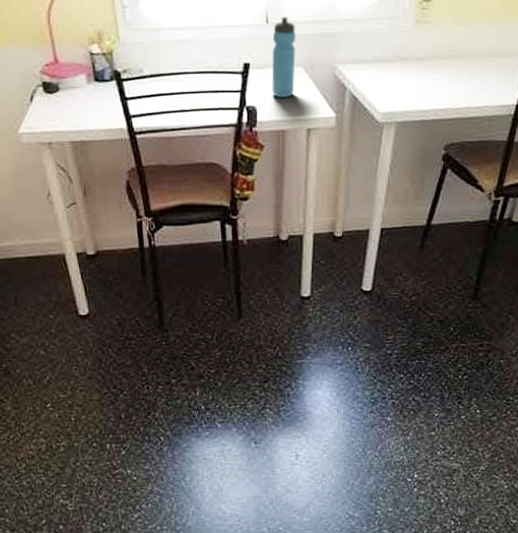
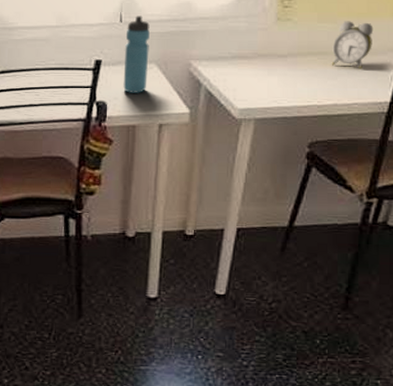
alarm clock: none [465,24,503,73] -> present [331,21,374,69]

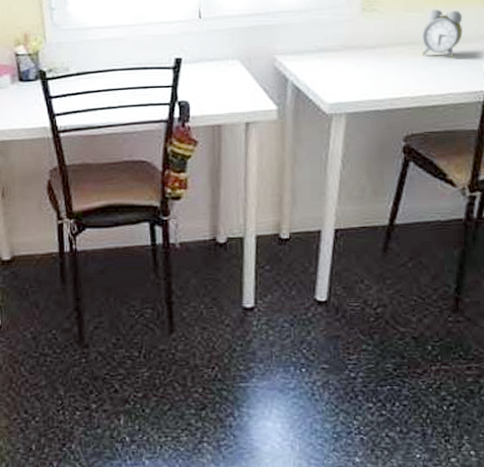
water bottle: present [123,16,150,93] -> none [205,11,231,91]

